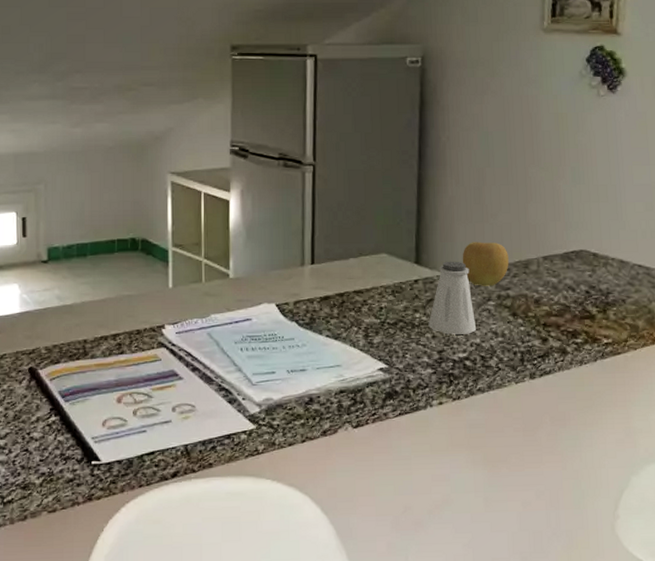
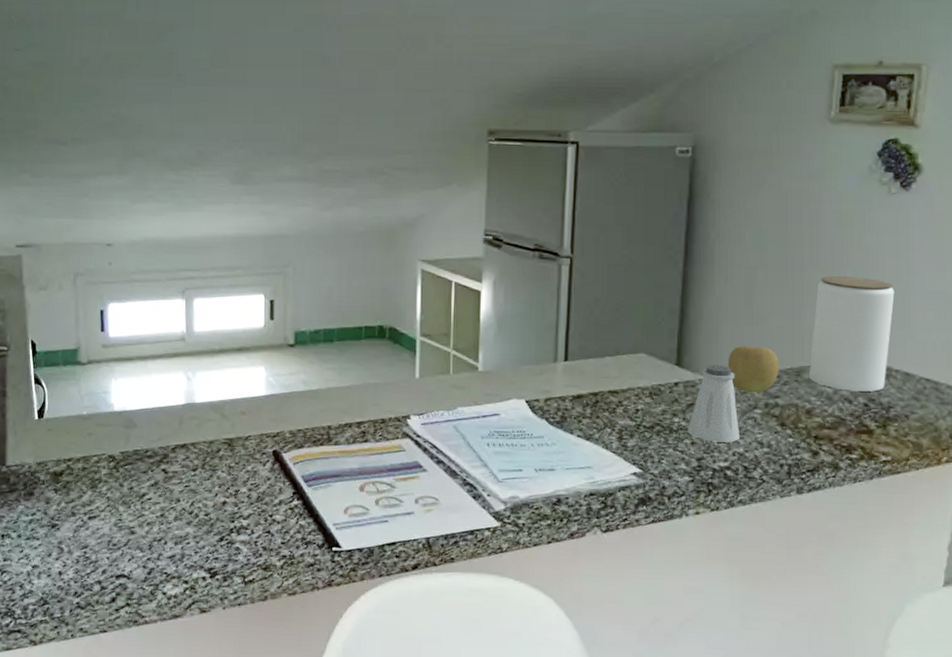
jar: none [536,173,608,280] -> present [809,276,895,392]

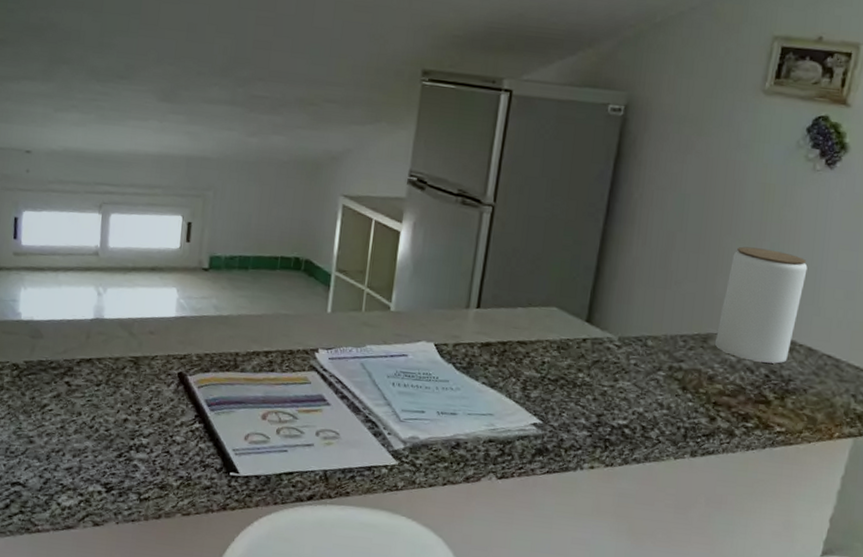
saltshaker: present [687,364,739,443] -> none [591,323,643,402]
apple: present [727,345,779,393] -> none [636,307,688,356]

